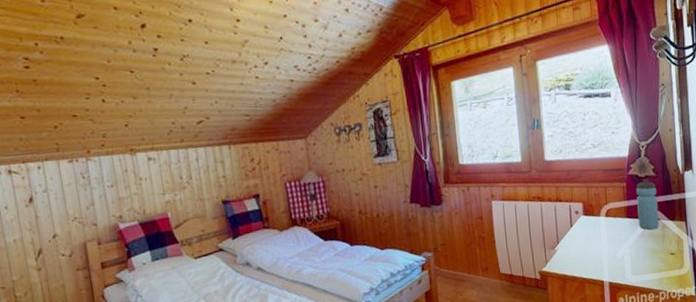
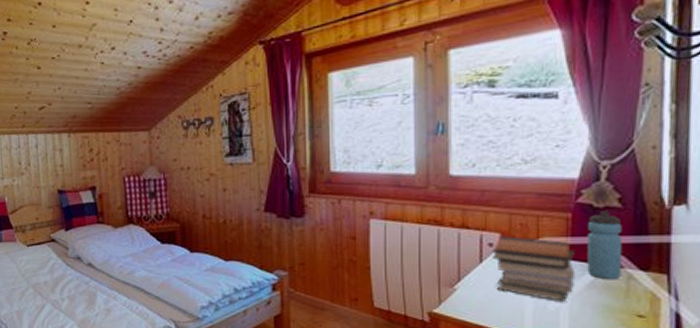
book stack: none [579,204,632,250] -> present [493,236,576,301]

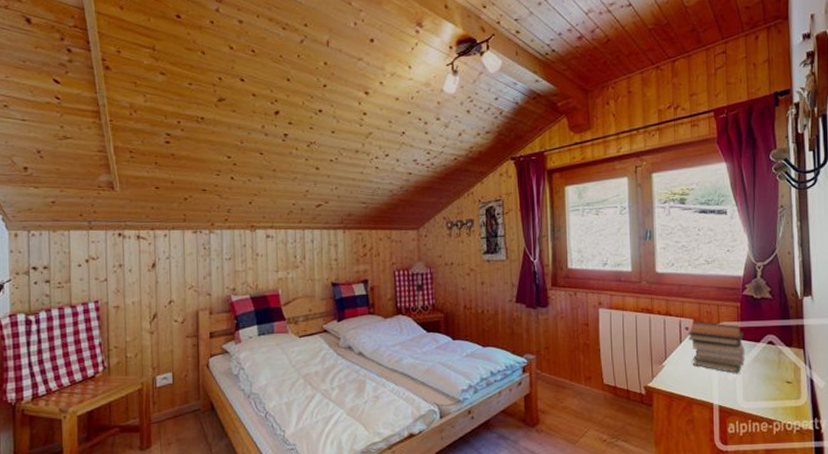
water bottle: present [587,211,623,280] -> none [750,301,775,355]

